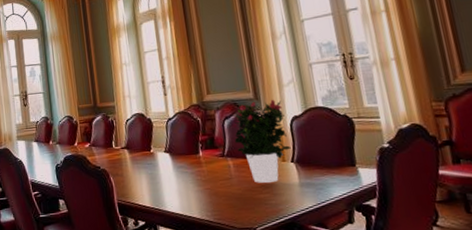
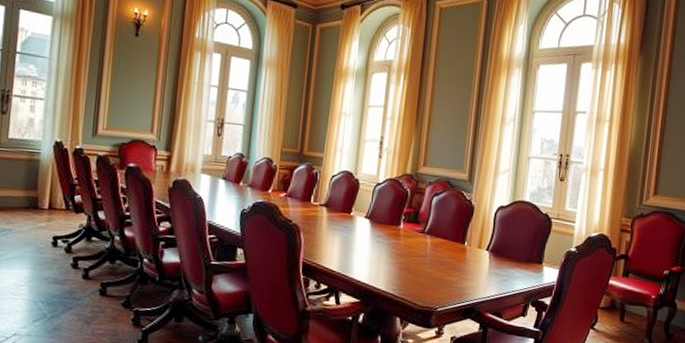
potted flower: present [231,99,291,184] -> none [438,184,494,267]

